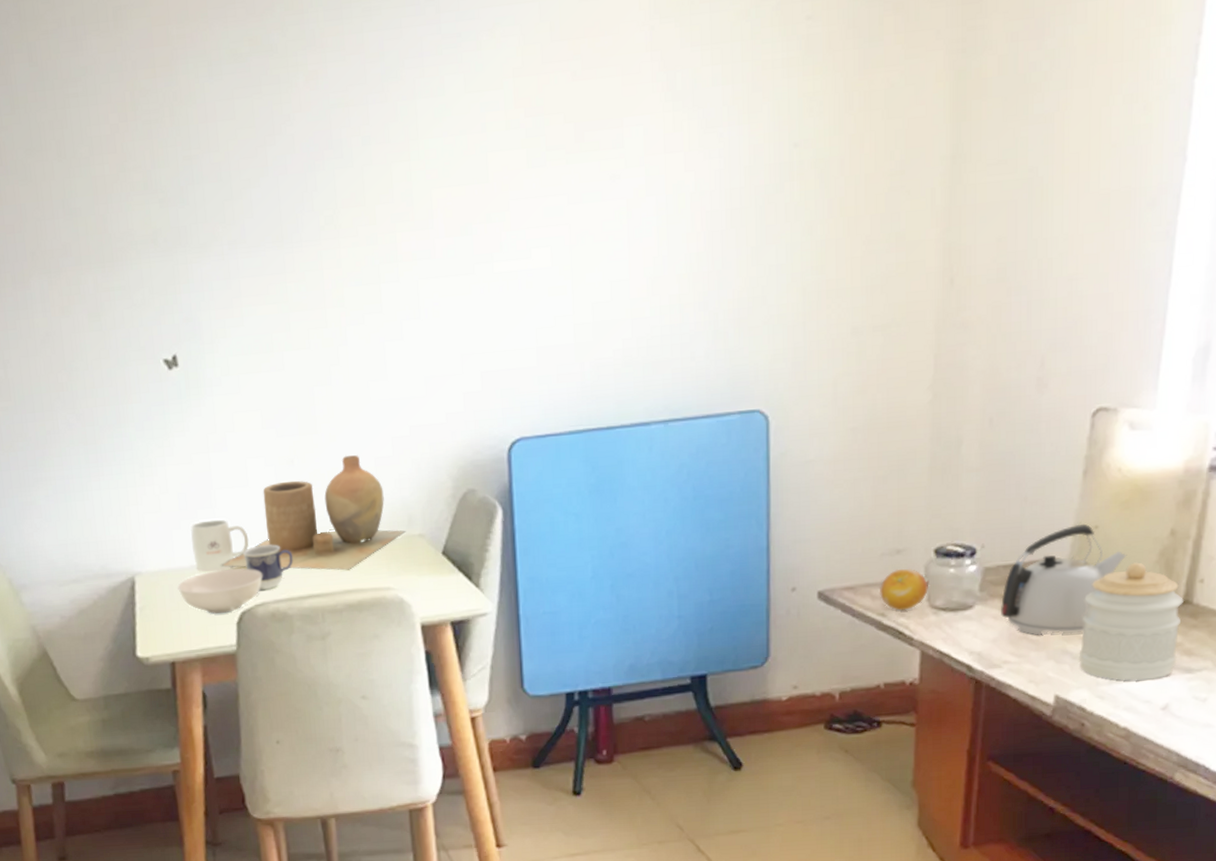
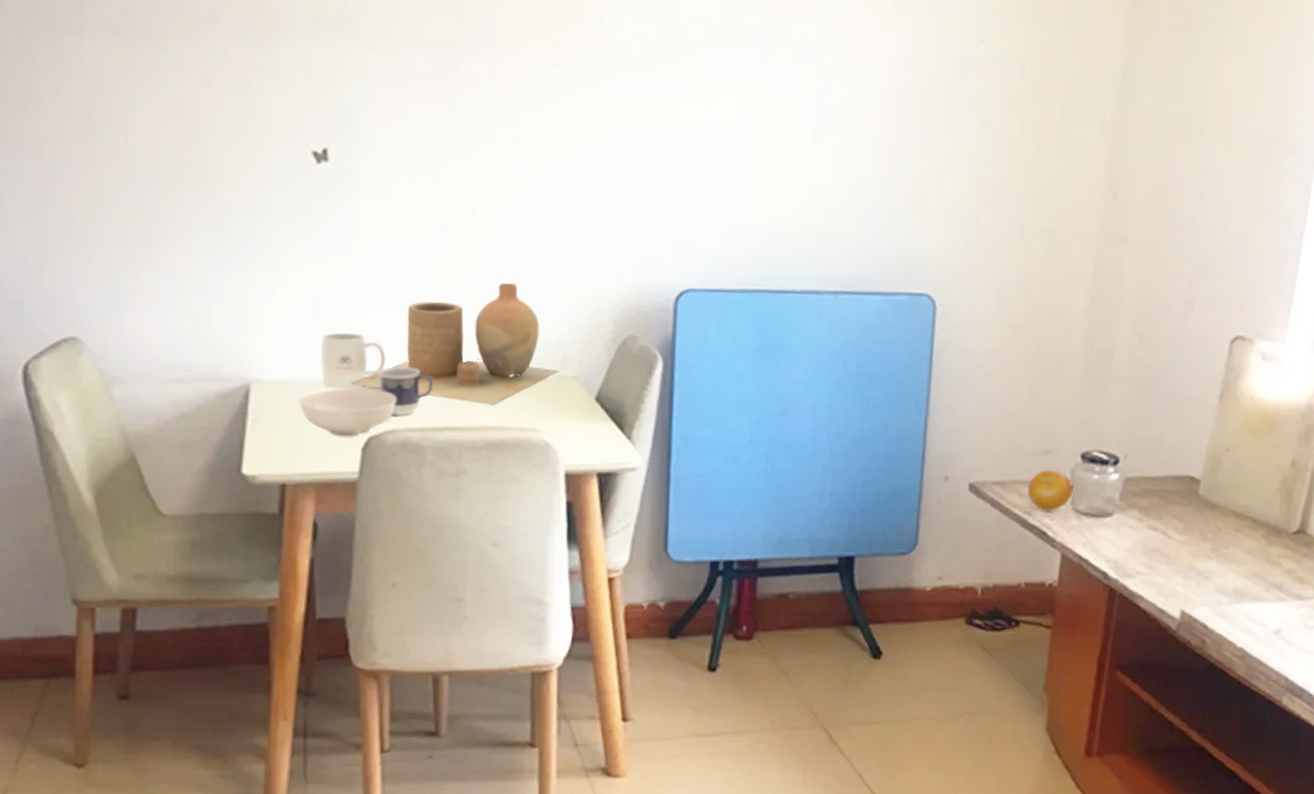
kettle: present [1001,523,1127,635] -> none [1137,445,1253,550]
jar: present [1078,562,1184,681] -> none [1204,488,1299,604]

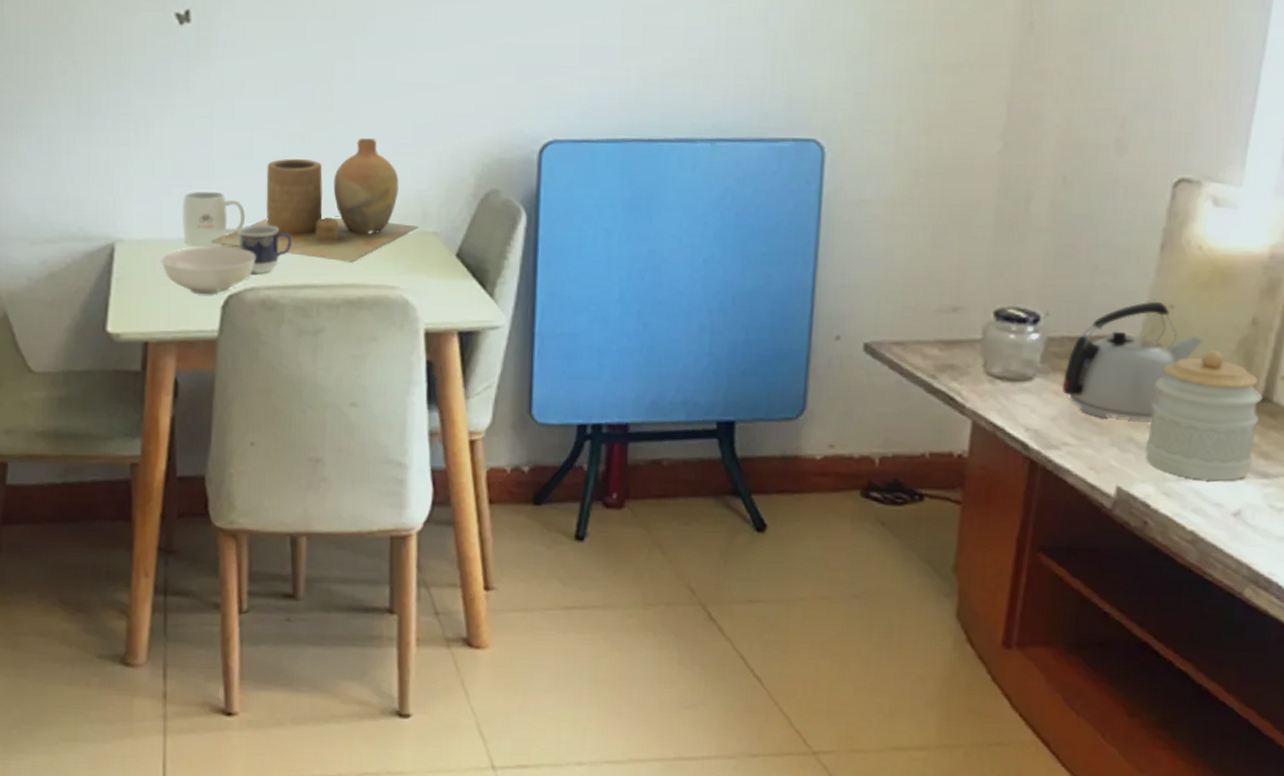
fruit: present [1026,469,1073,511] -> none [931,328,985,374]
kettle: none [1137,445,1253,550] -> present [1063,301,1204,420]
jar: none [1204,488,1299,604] -> present [1145,350,1263,482]

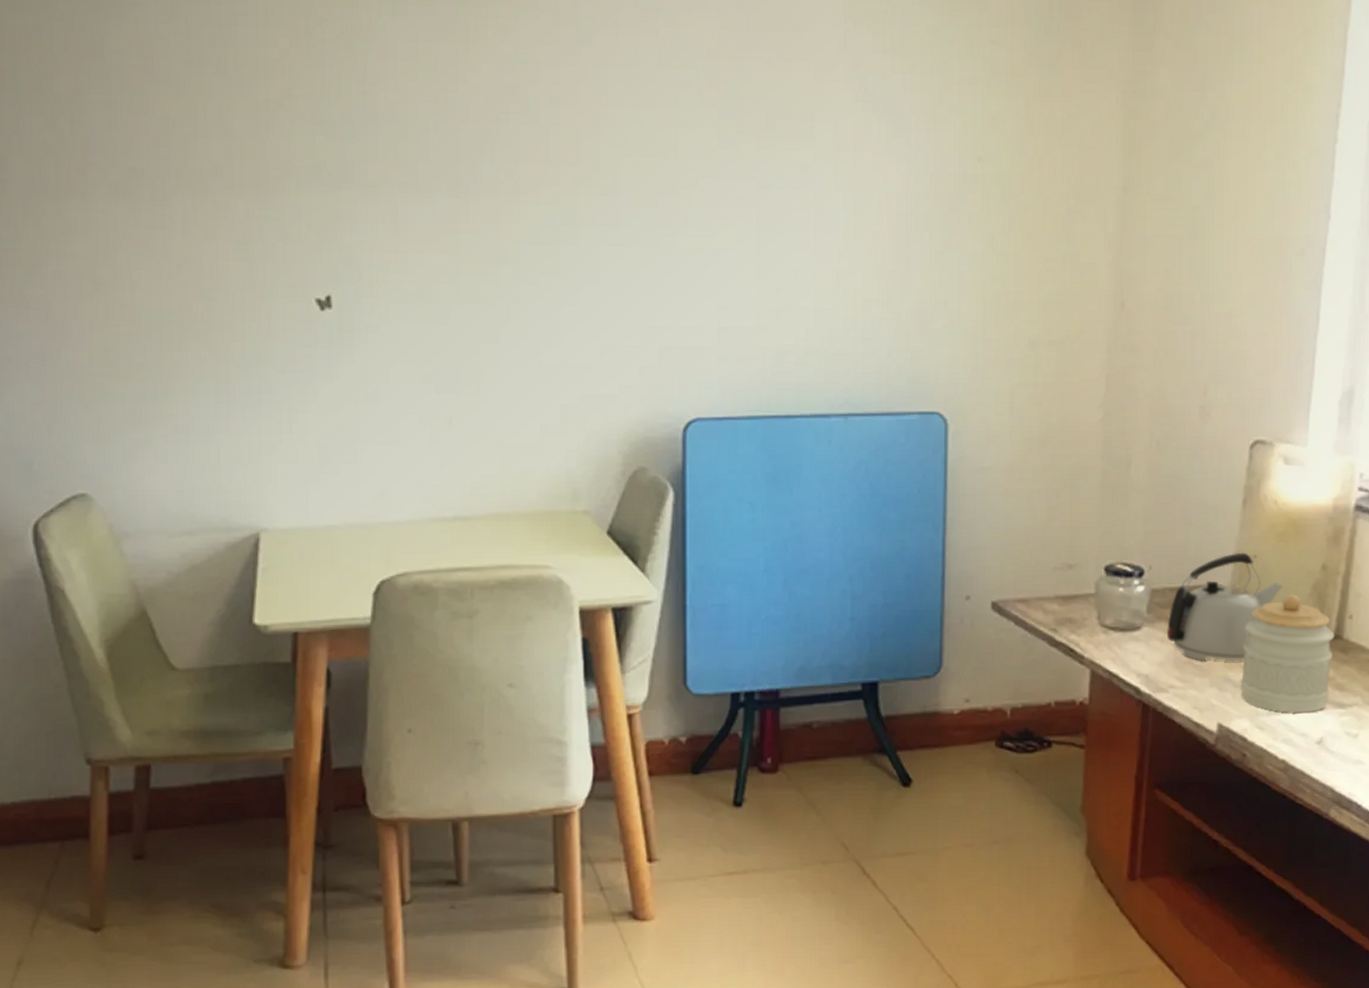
bowl: present [161,246,257,294] -> none [309,532,408,581]
mug: present [182,191,246,248] -> none [329,477,395,535]
vase: present [212,138,419,263] -> none [361,421,569,544]
cup: present [238,224,292,275] -> none [387,509,443,559]

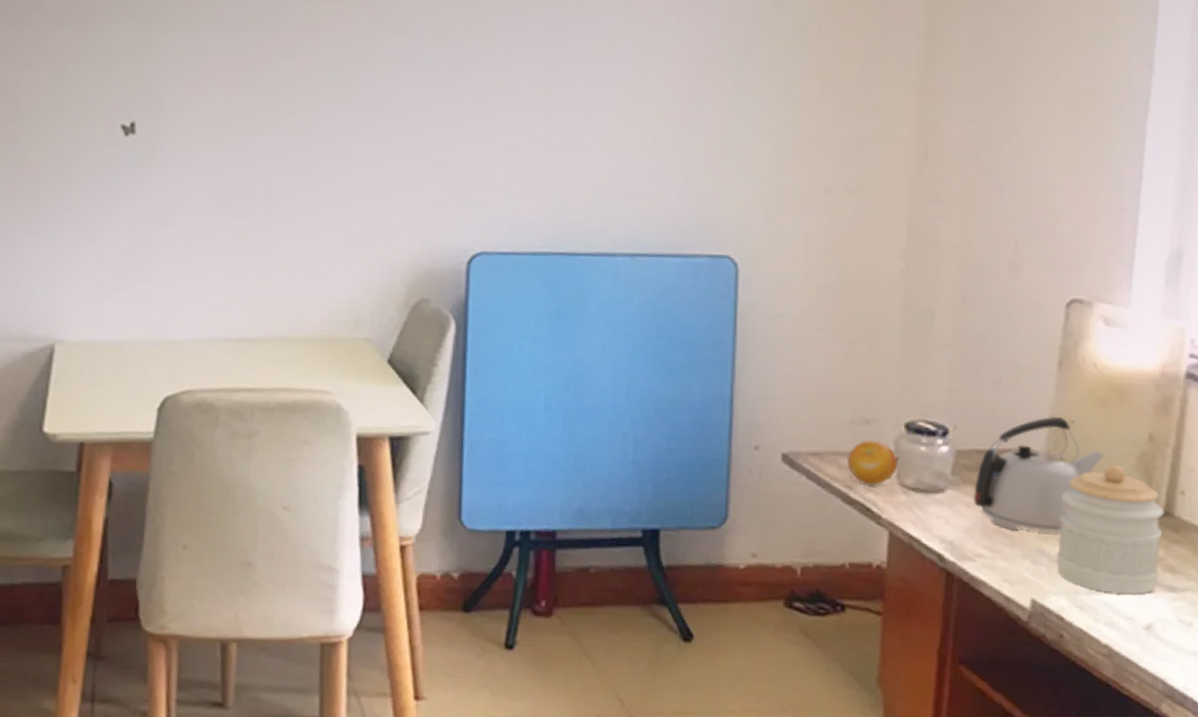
fruit: none [1051,584,1098,627] -> present [846,439,898,485]

